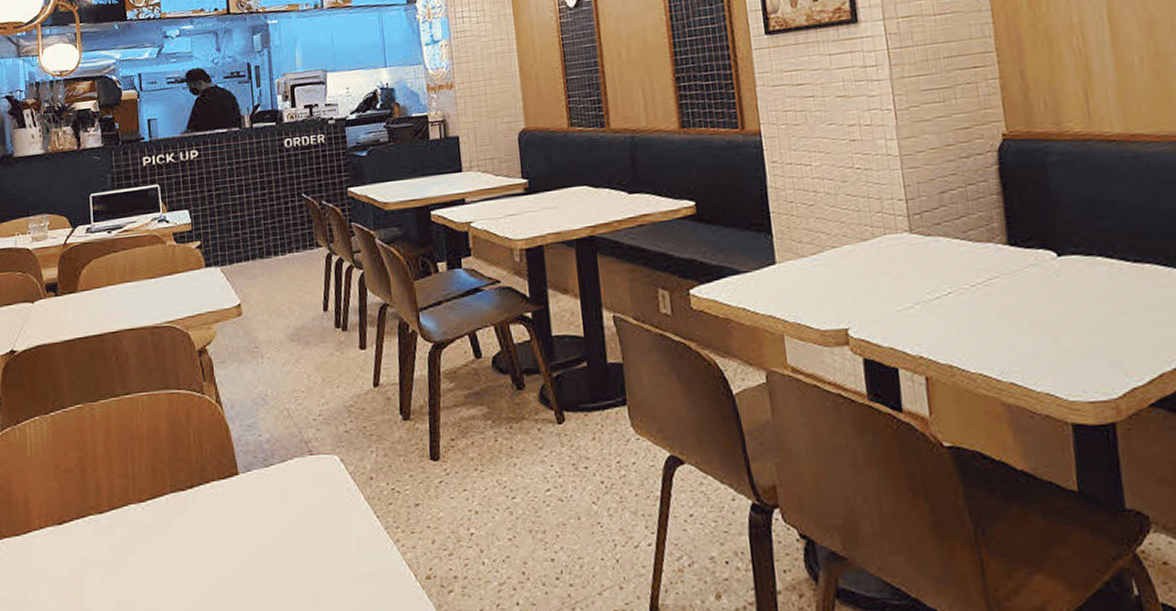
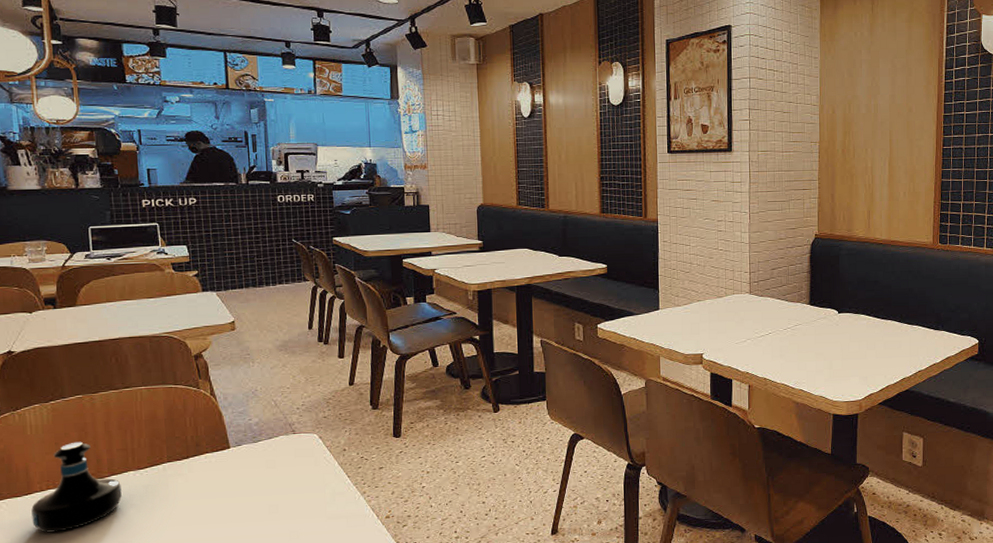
tequila bottle: none [30,464,122,585] -> present [31,441,122,533]

